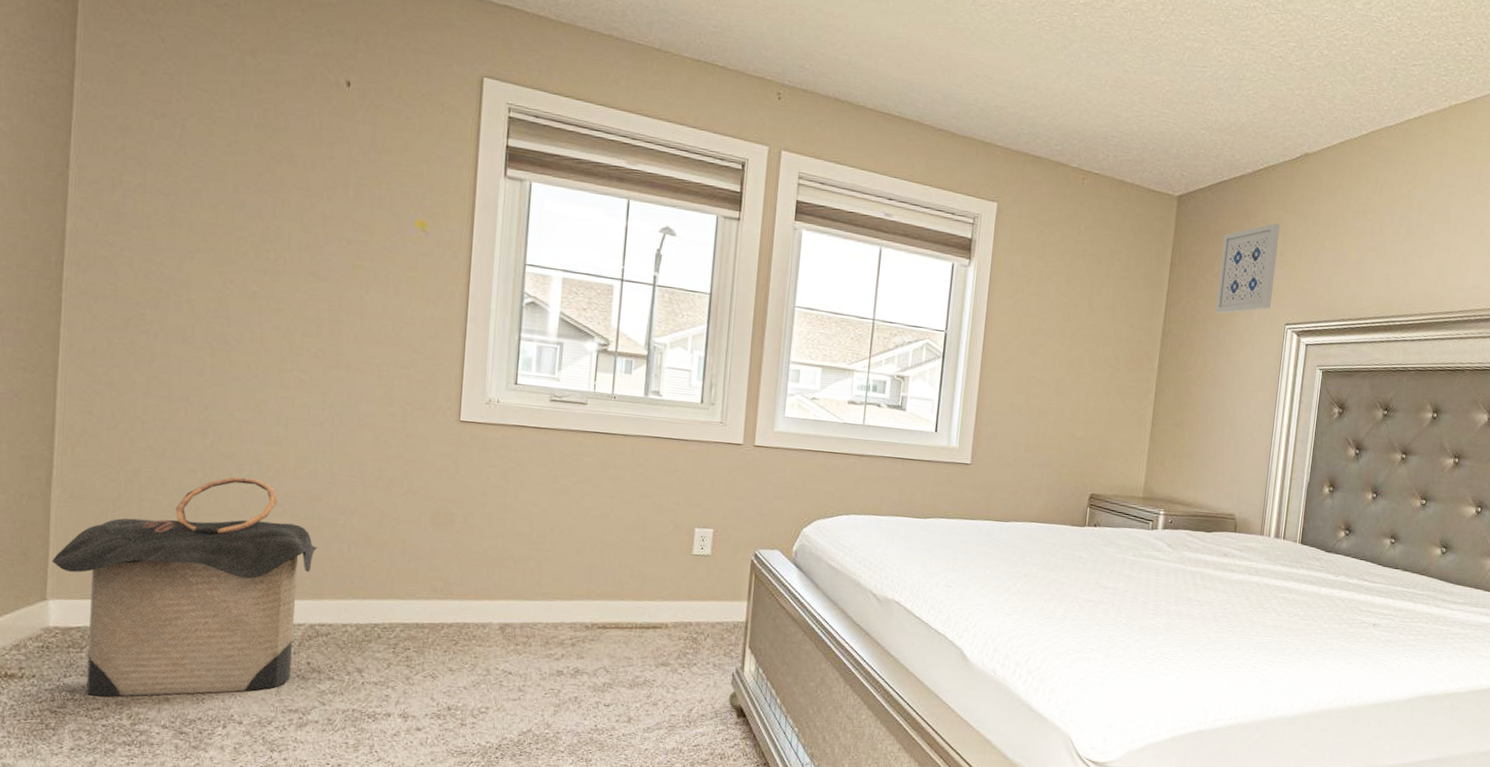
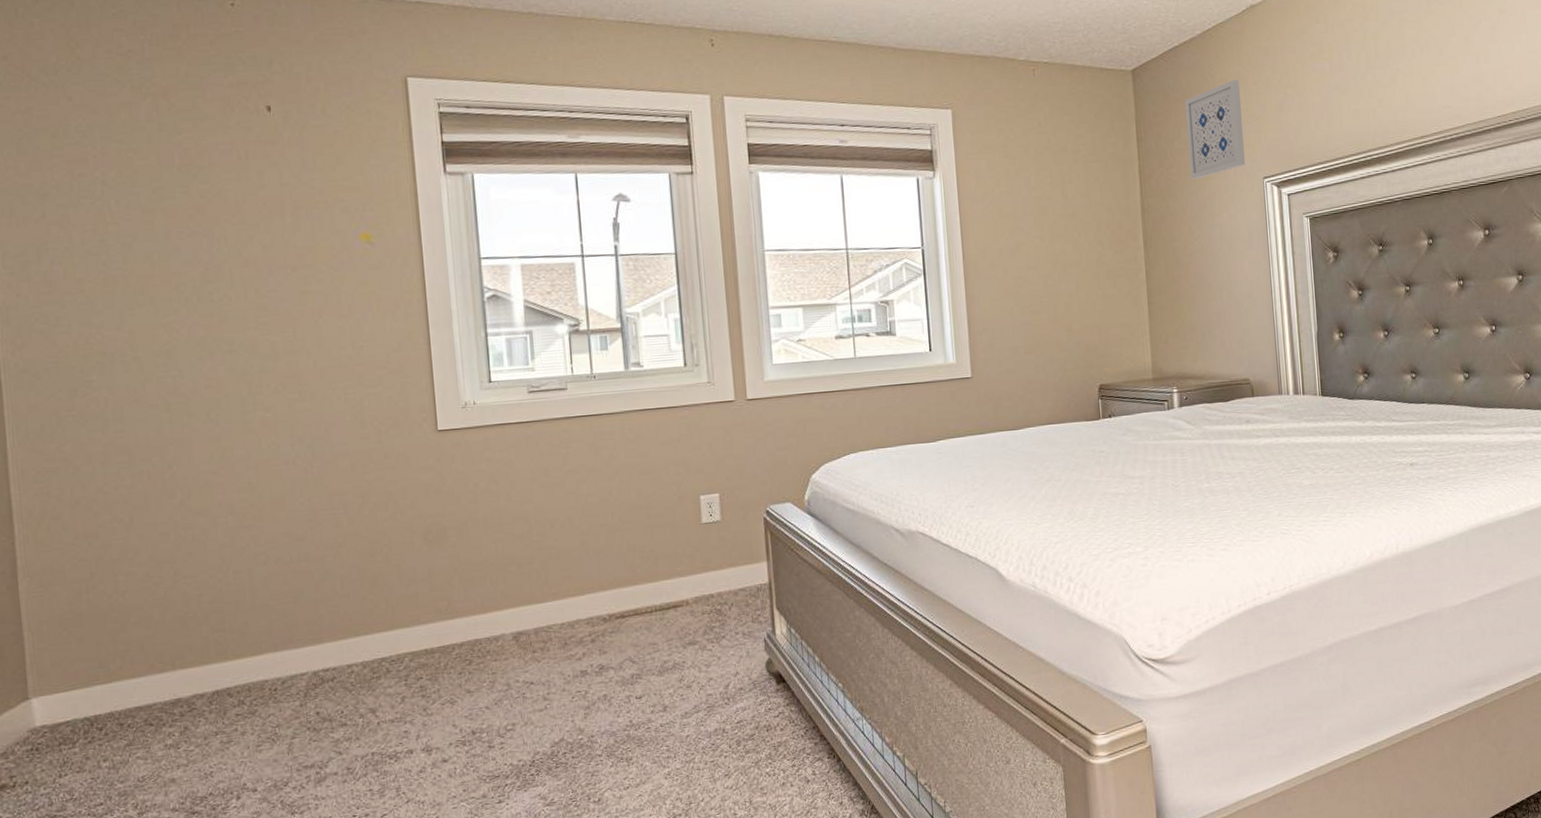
laundry hamper: present [52,476,318,697] -> none [29,530,310,792]

